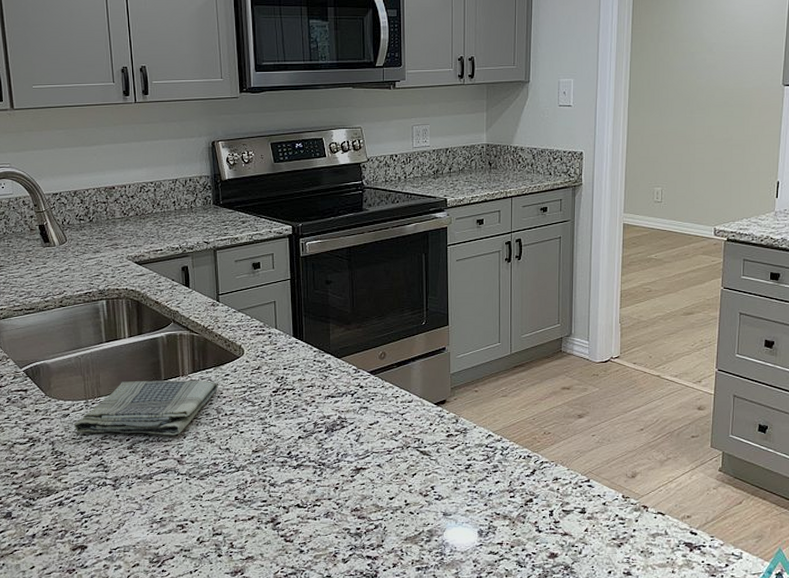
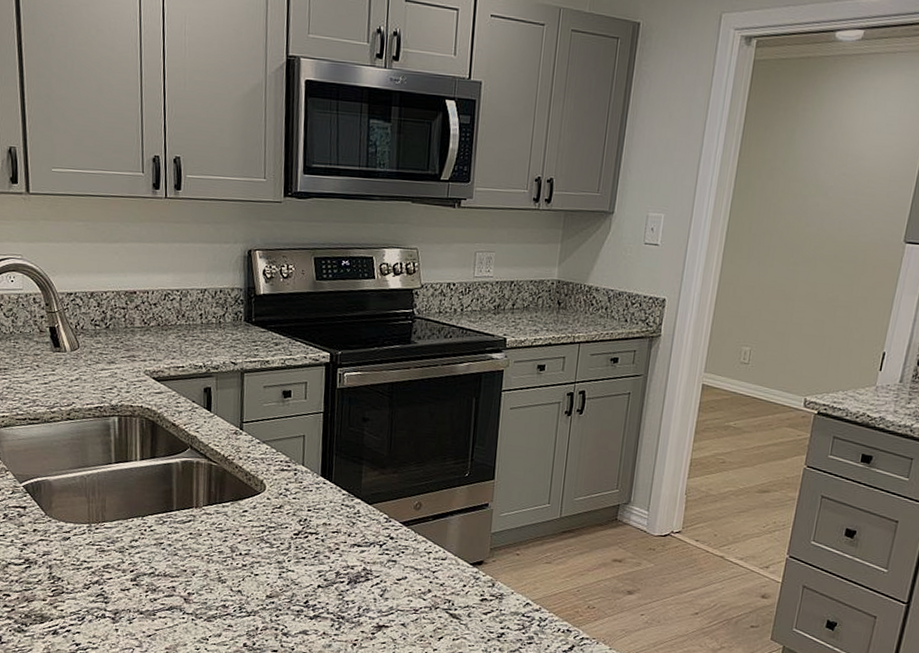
dish towel: present [73,380,218,435] -> none [74,507,235,571]

